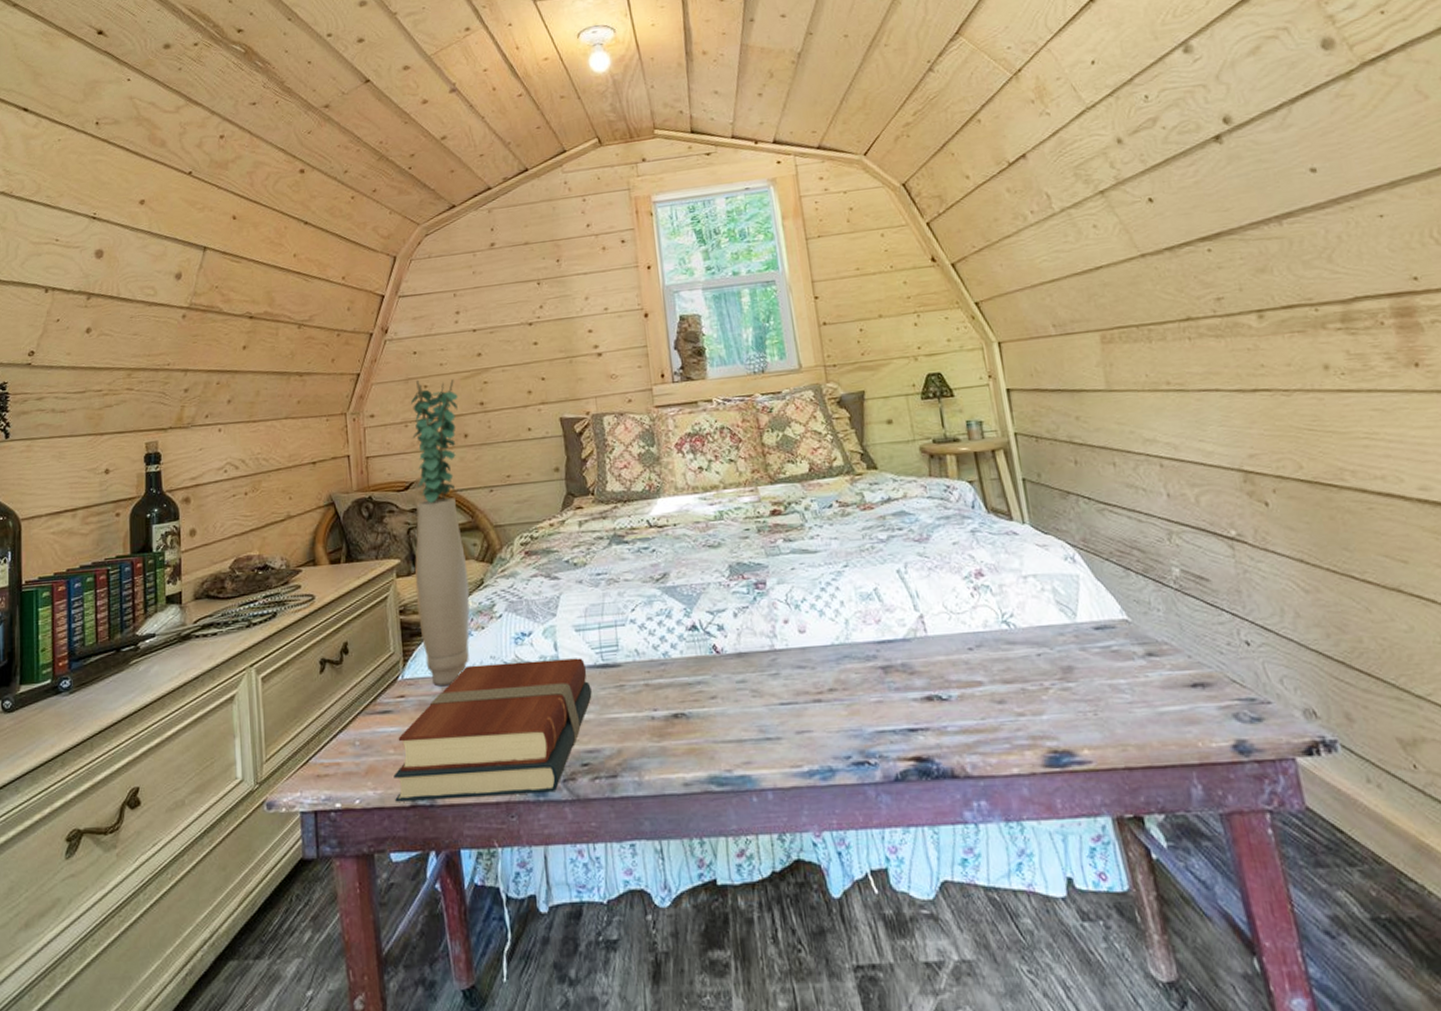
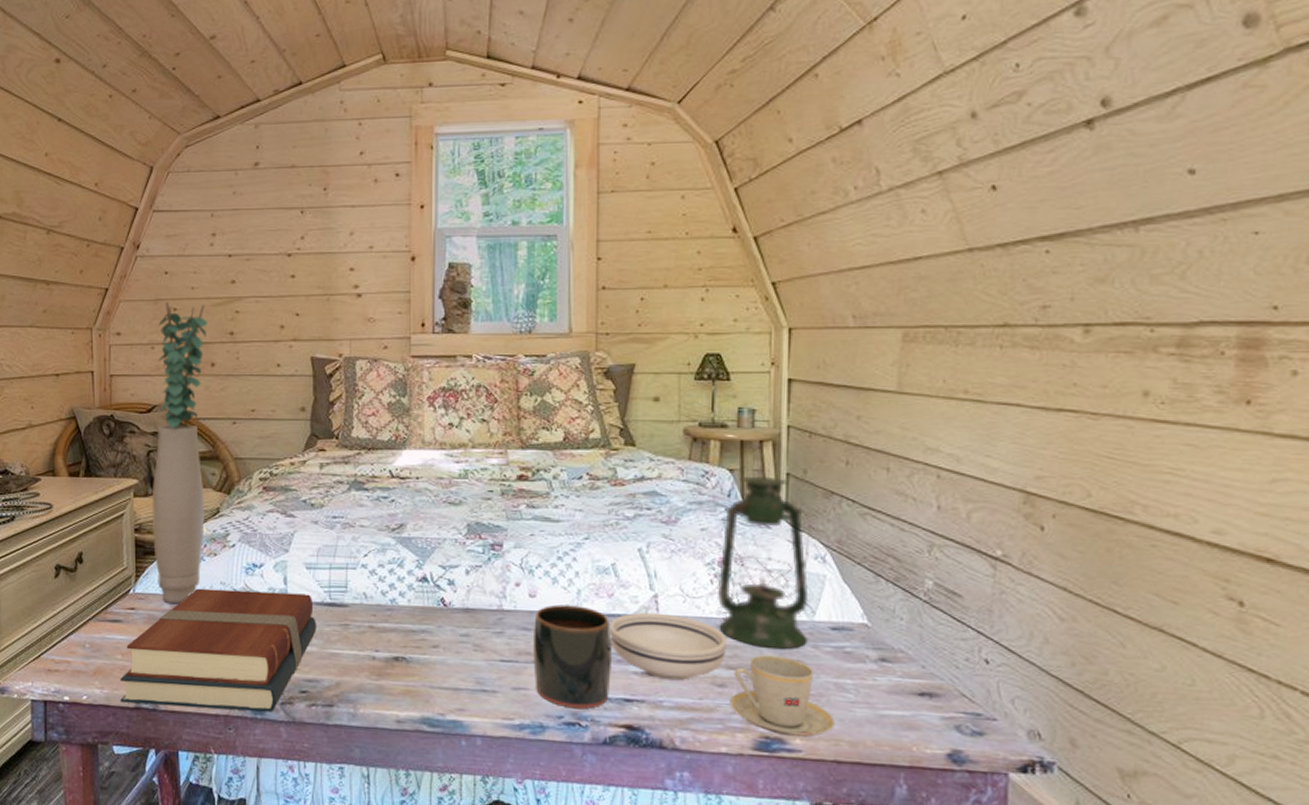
mug: none [807,636,893,747] -> present [533,604,612,709]
bowl: none [881,633,1000,703] -> present [609,612,727,681]
lantern: none [970,475,1075,657] -> present [716,467,811,650]
teacup: none [1010,663,1119,748] -> present [730,655,835,738]

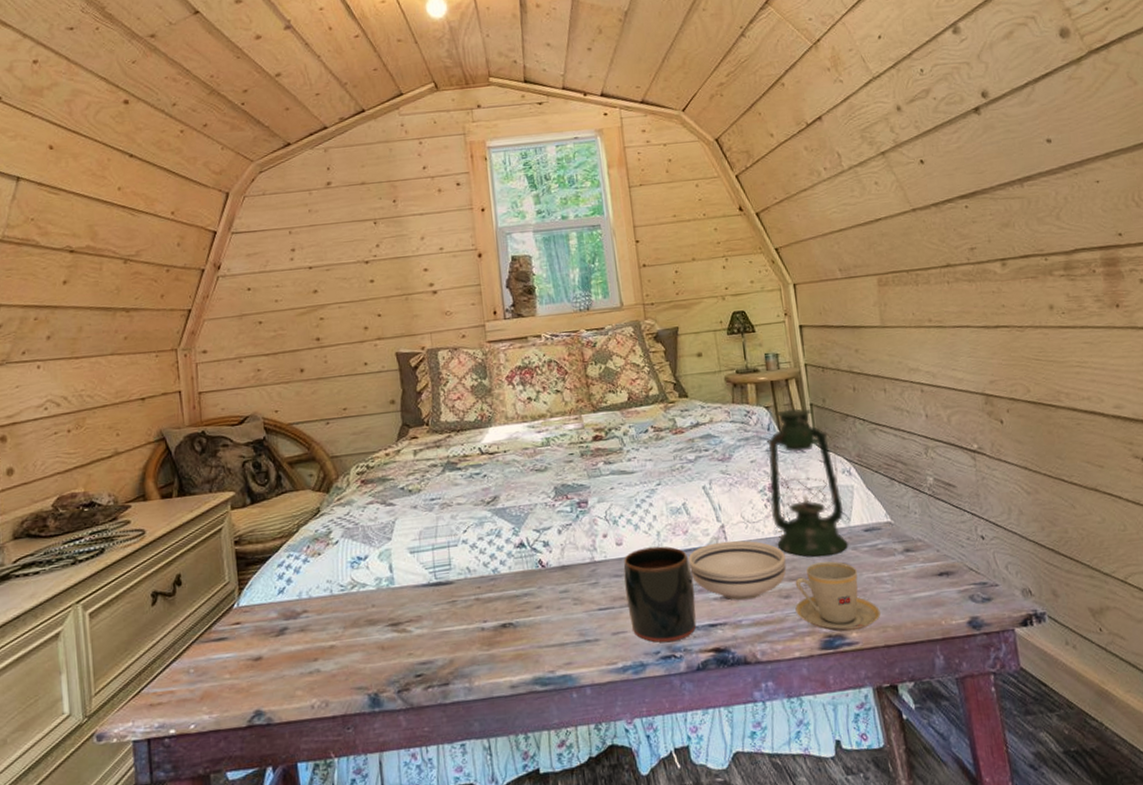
books: present [120,588,317,713] -> none [229,577,426,724]
vase: present [152,301,208,603] -> none [244,315,307,611]

